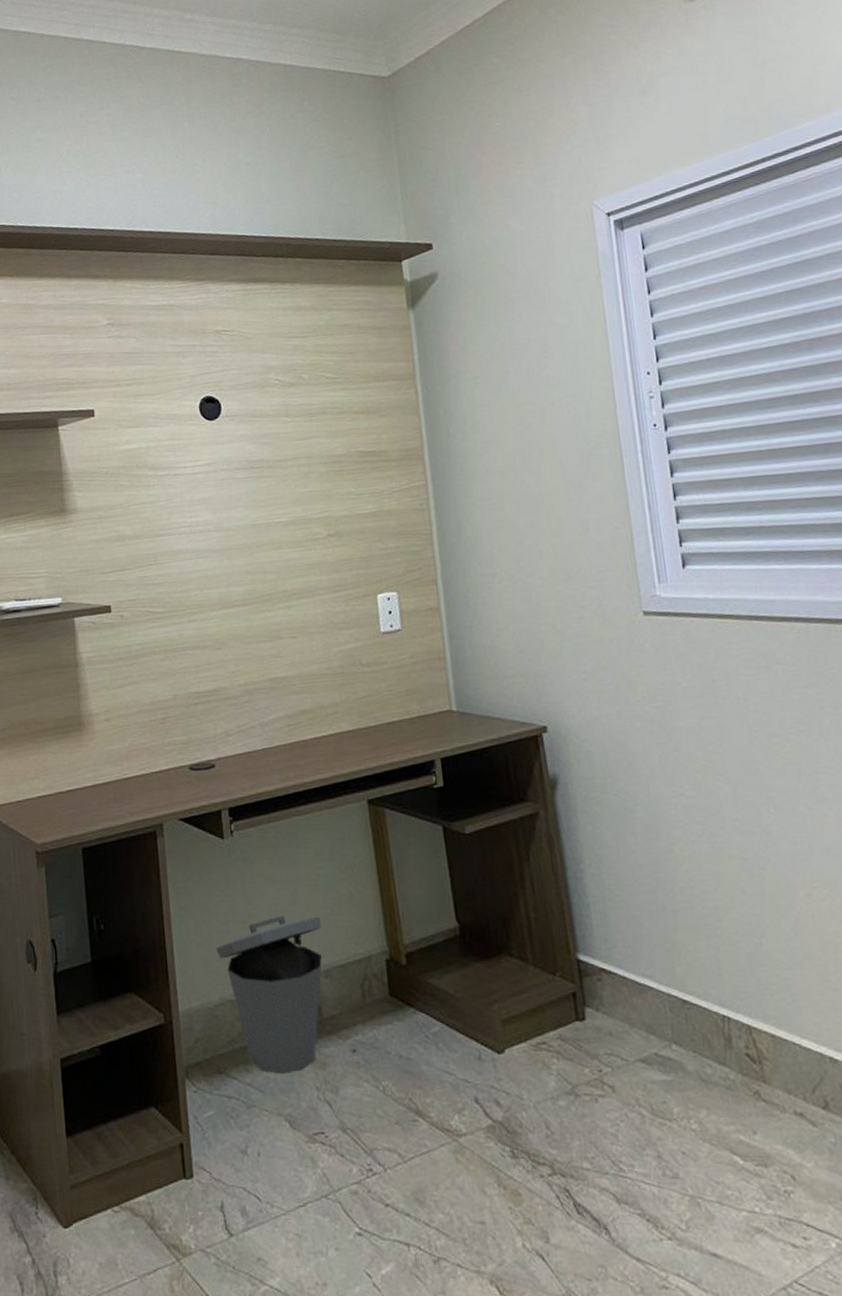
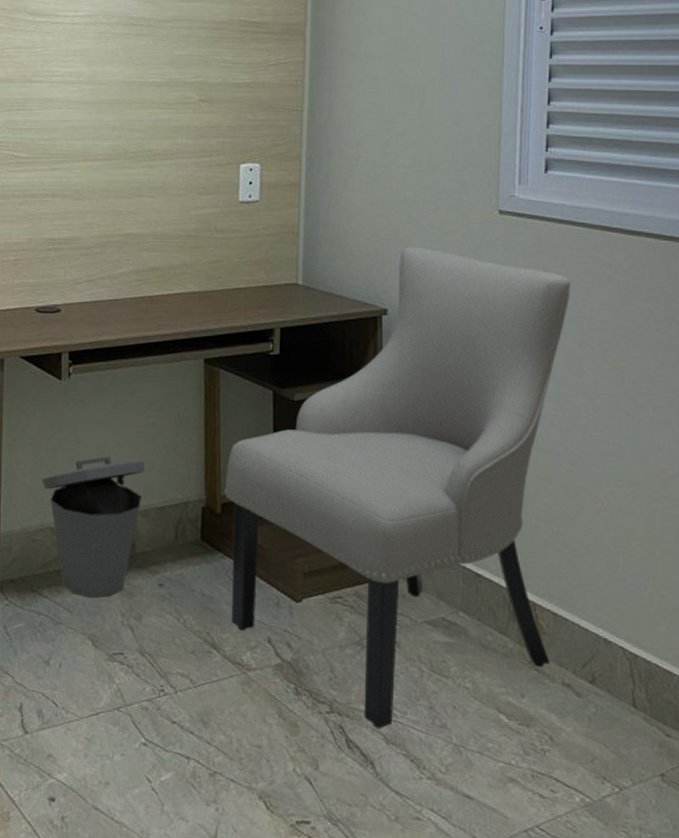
chair: none [405,658,778,1188] -> present [224,246,571,729]

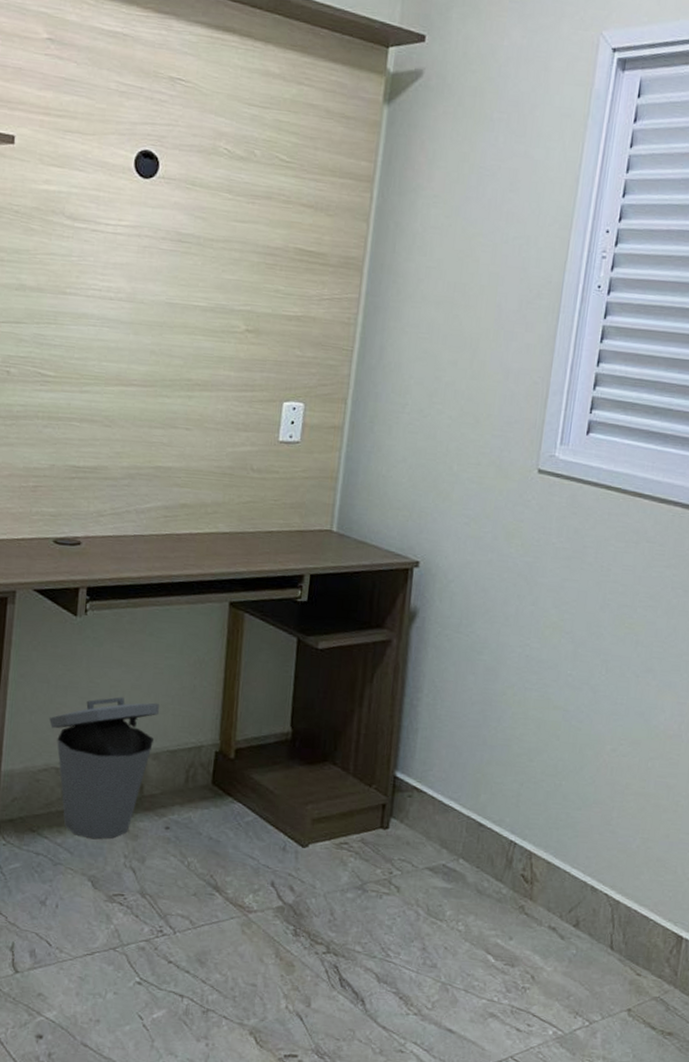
chair: present [224,246,571,729] -> none [236,499,599,969]

